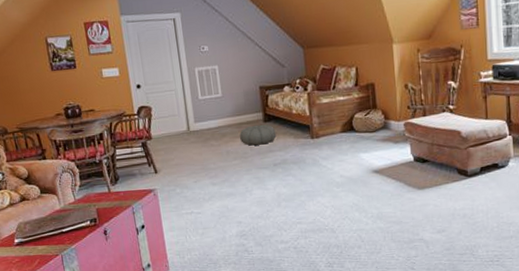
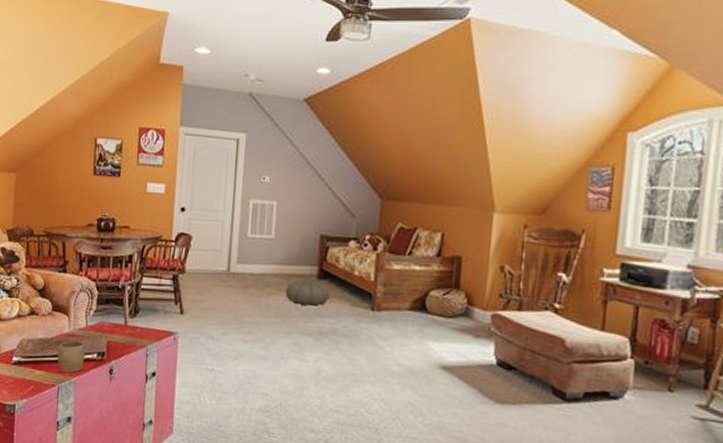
mug: none [54,214,81,243] -> present [57,340,86,374]

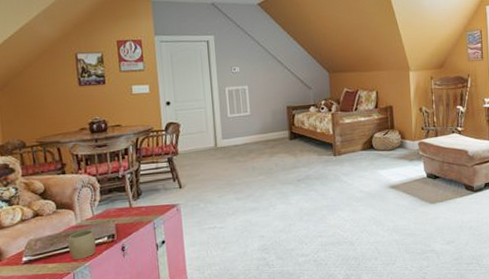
pouf: present [286,280,330,306] -> none [266,142,301,162]

